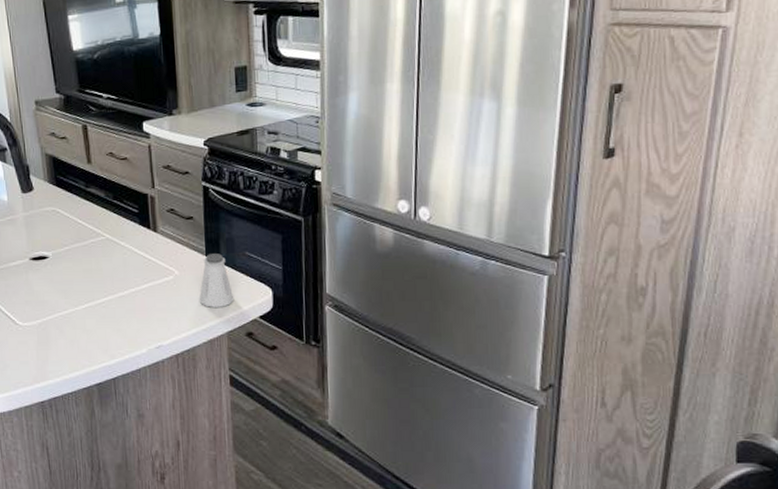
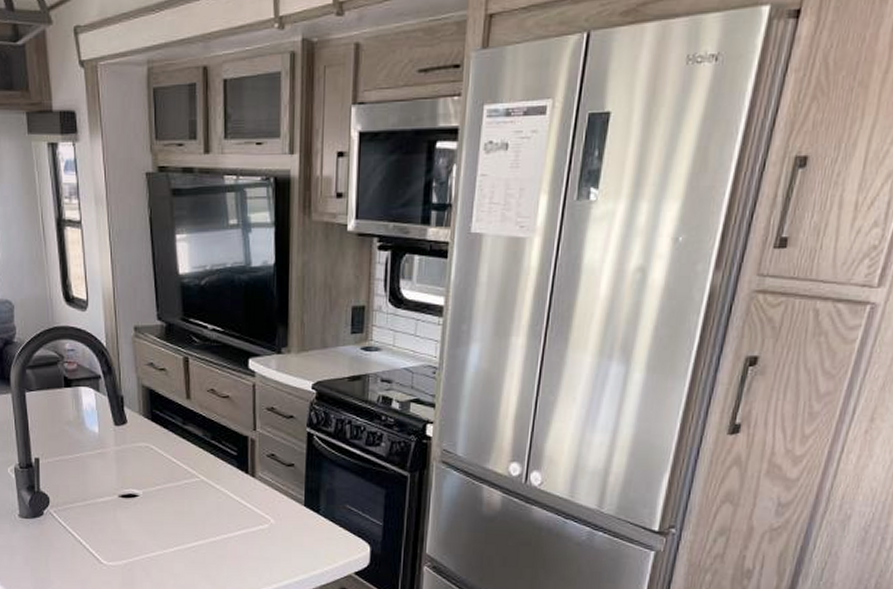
saltshaker: present [199,254,234,307] -> none [293,504,330,560]

